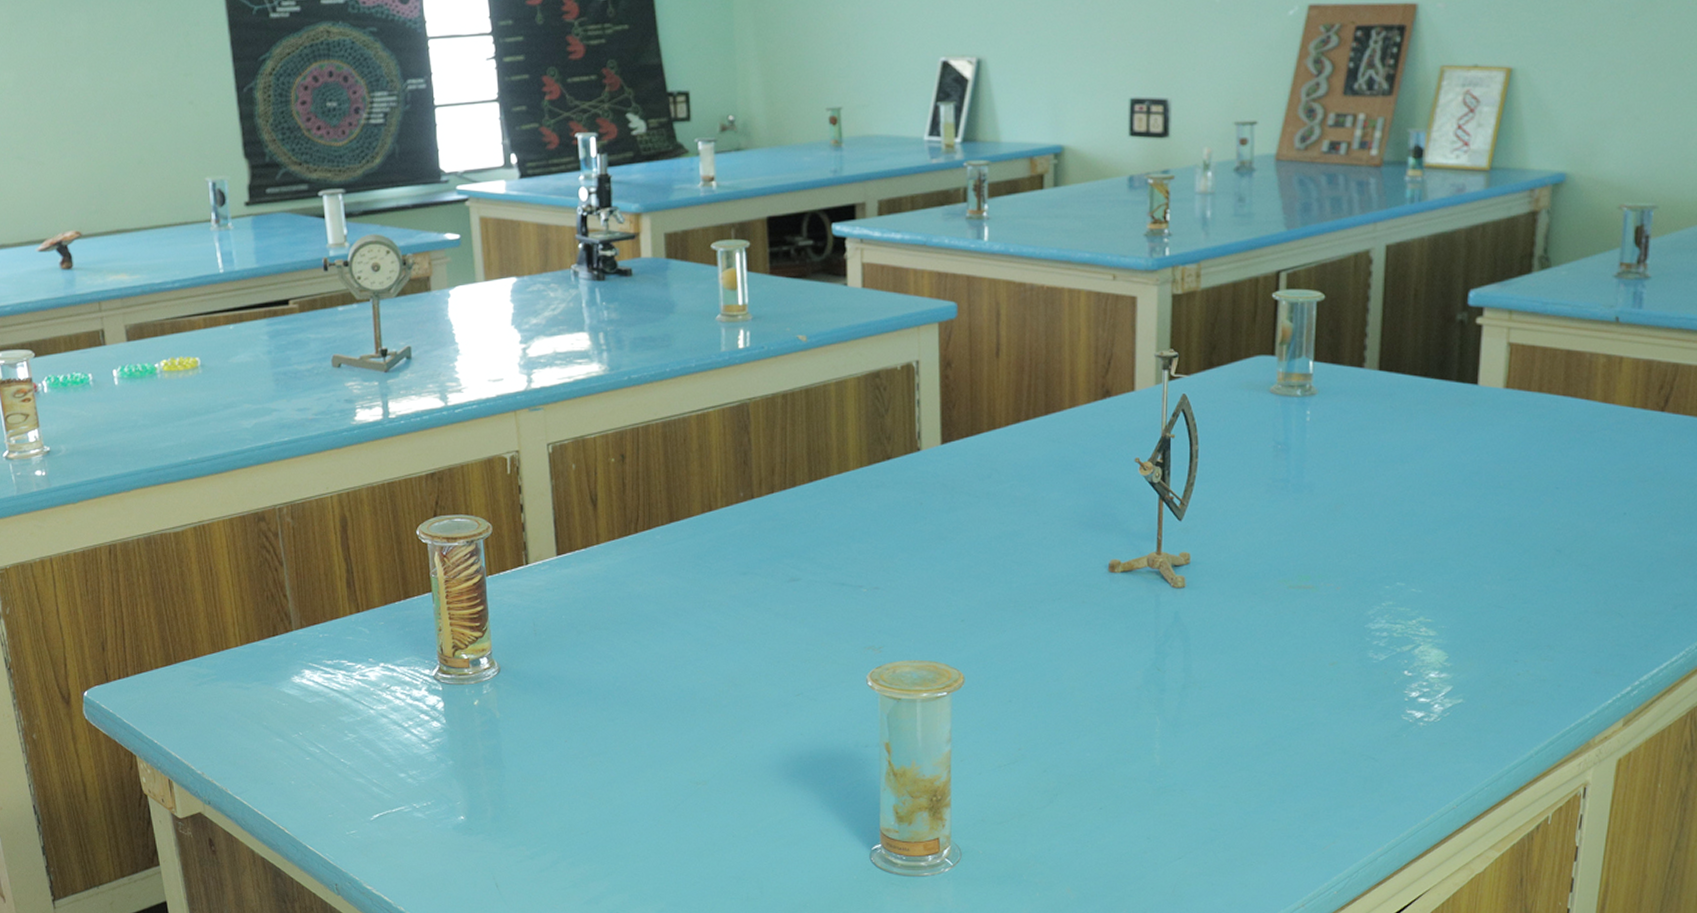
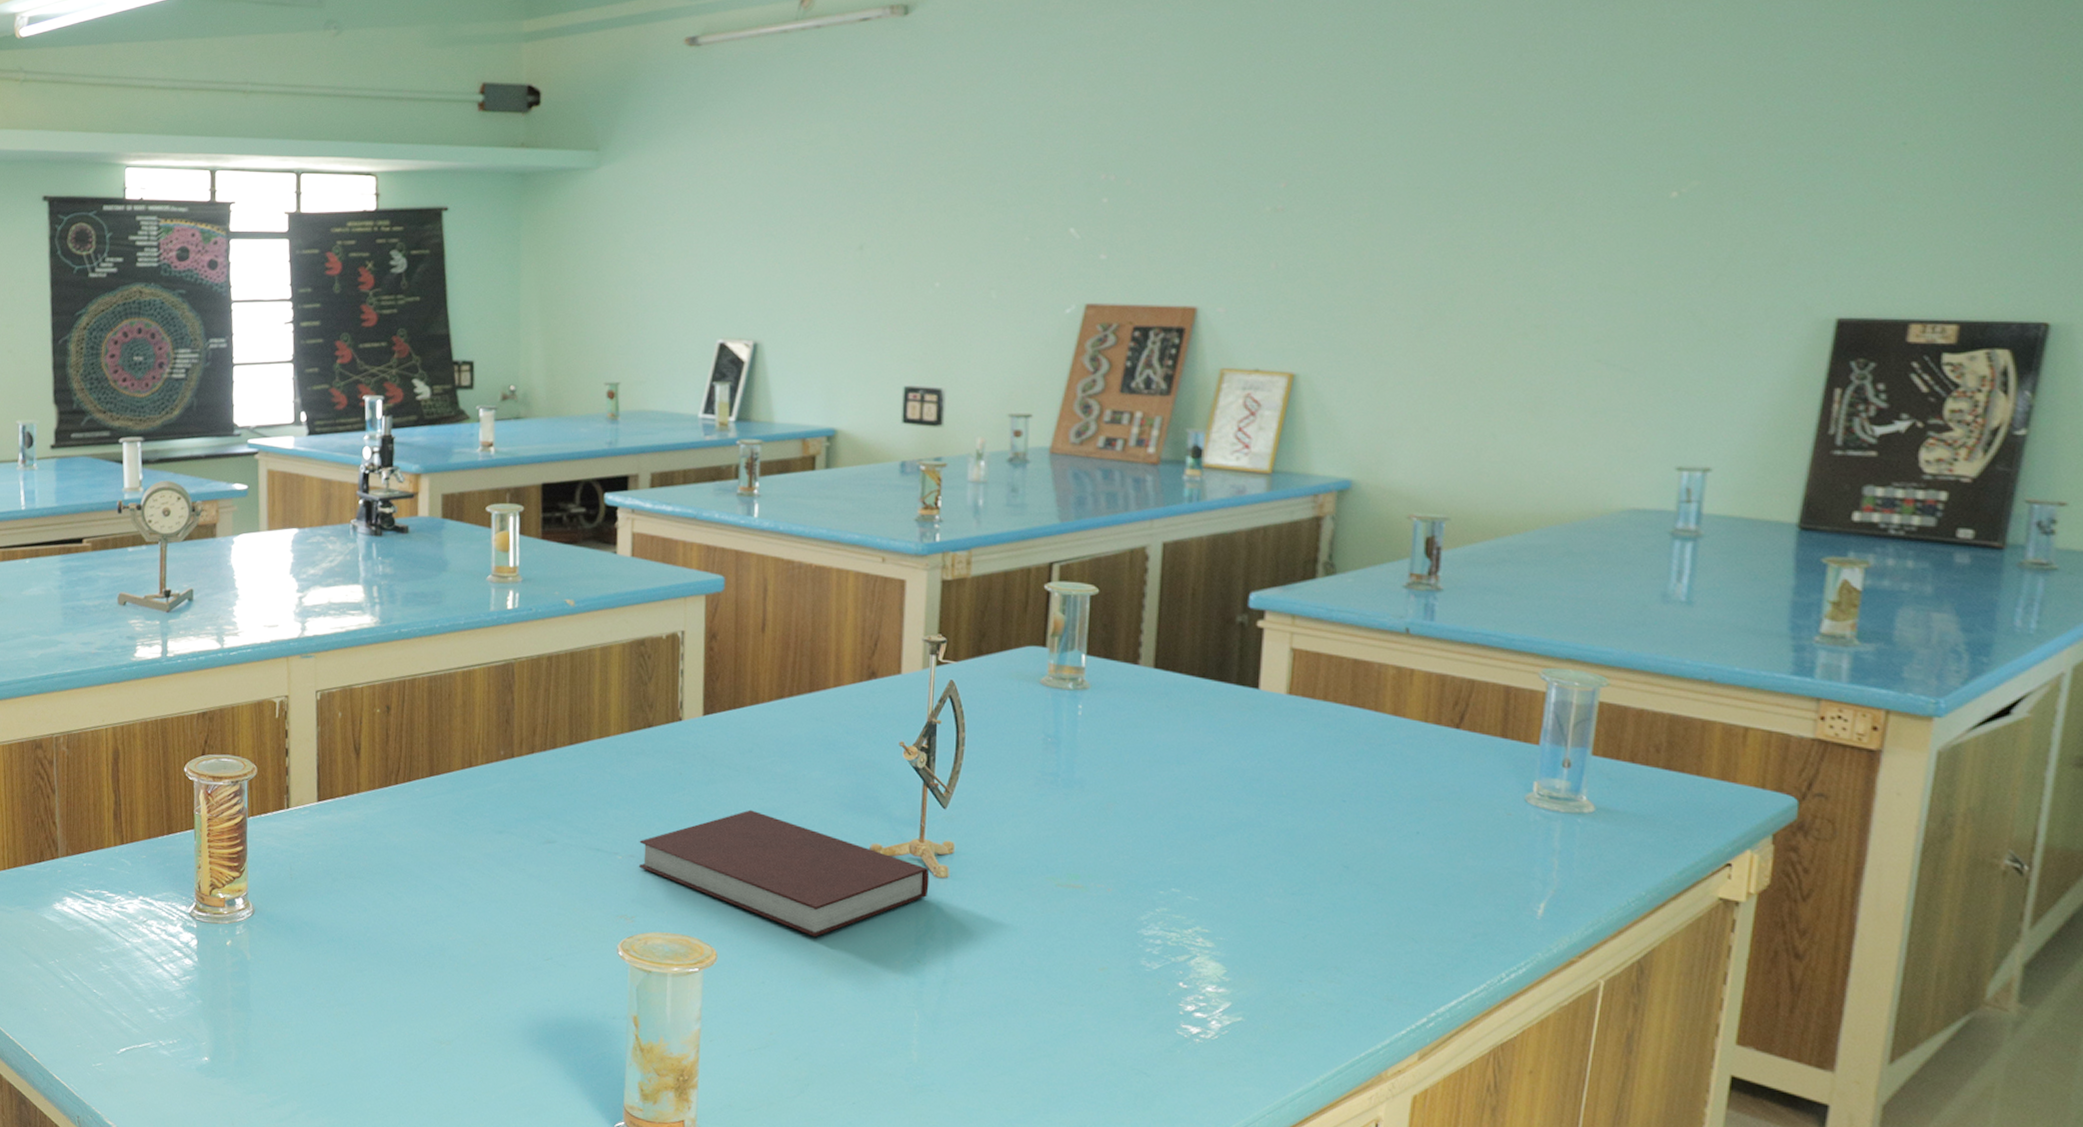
notebook: none [883,534,1167,654] -> present [639,809,930,937]

